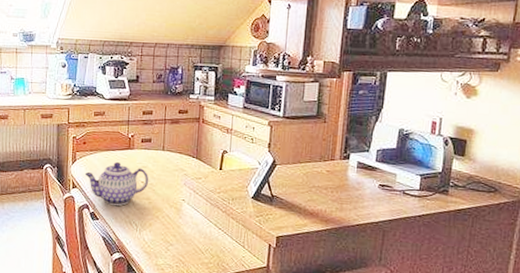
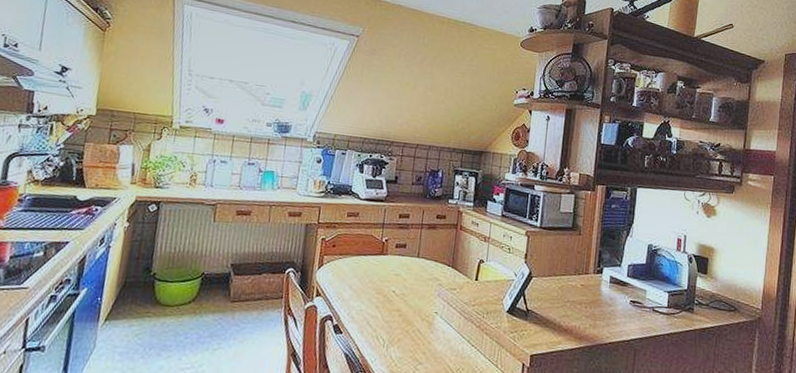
teapot: present [84,161,149,206] -> none [331,267,401,318]

